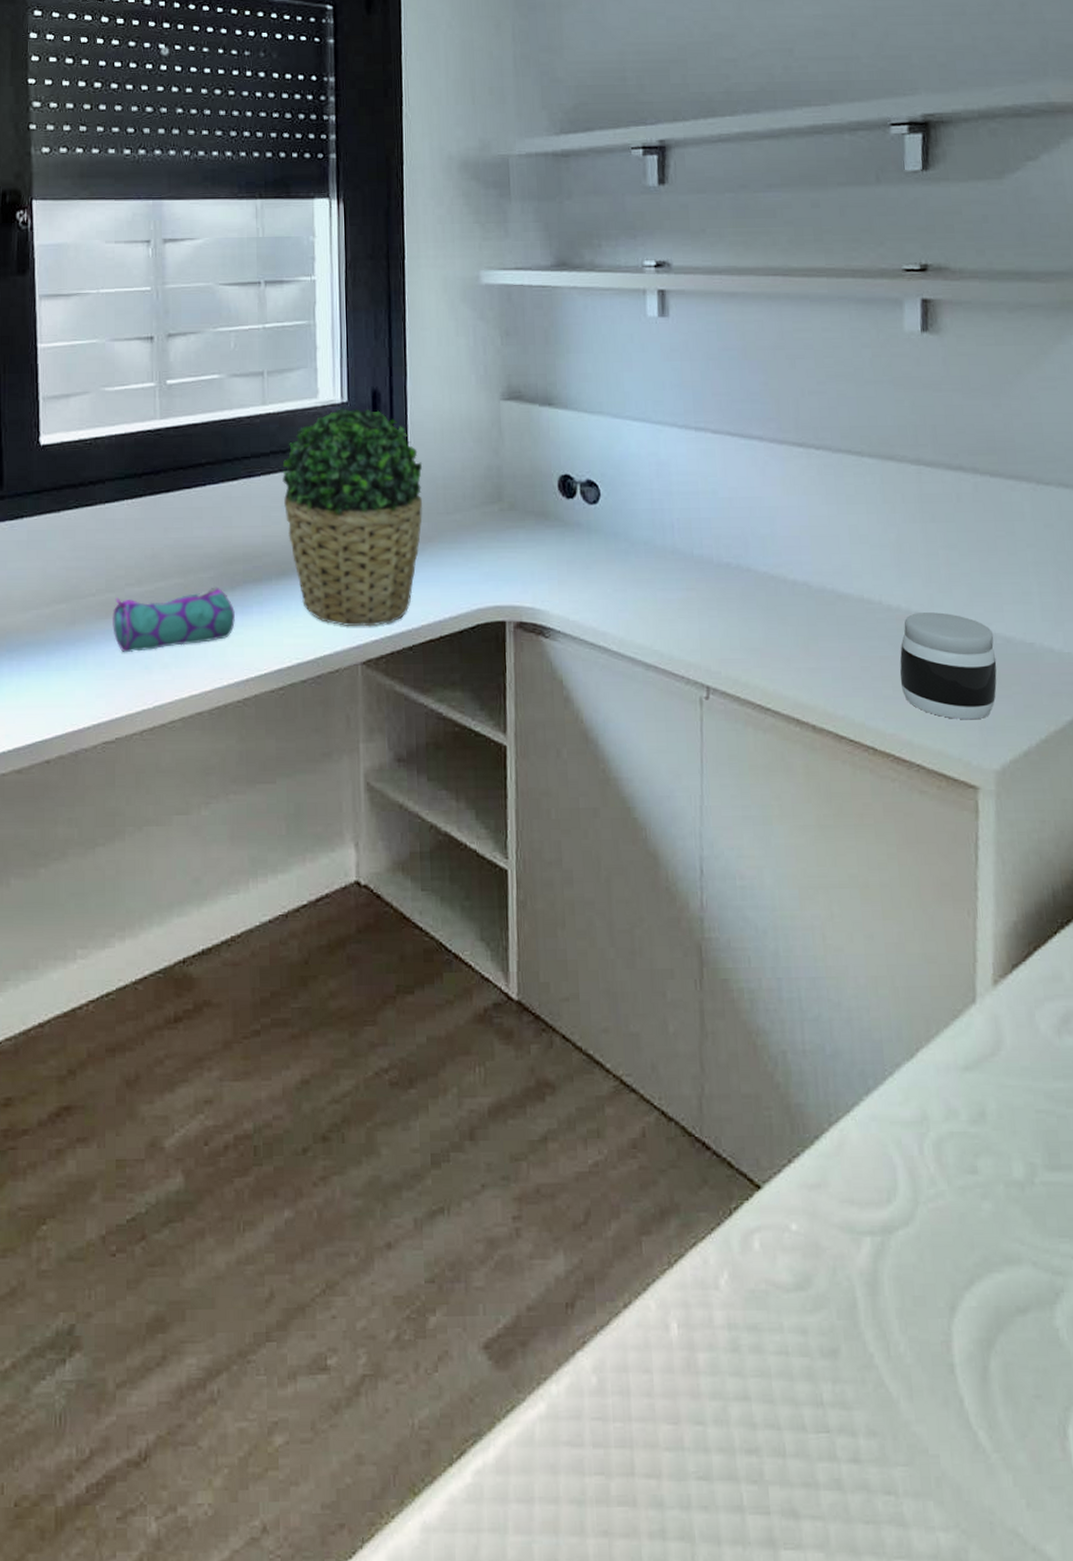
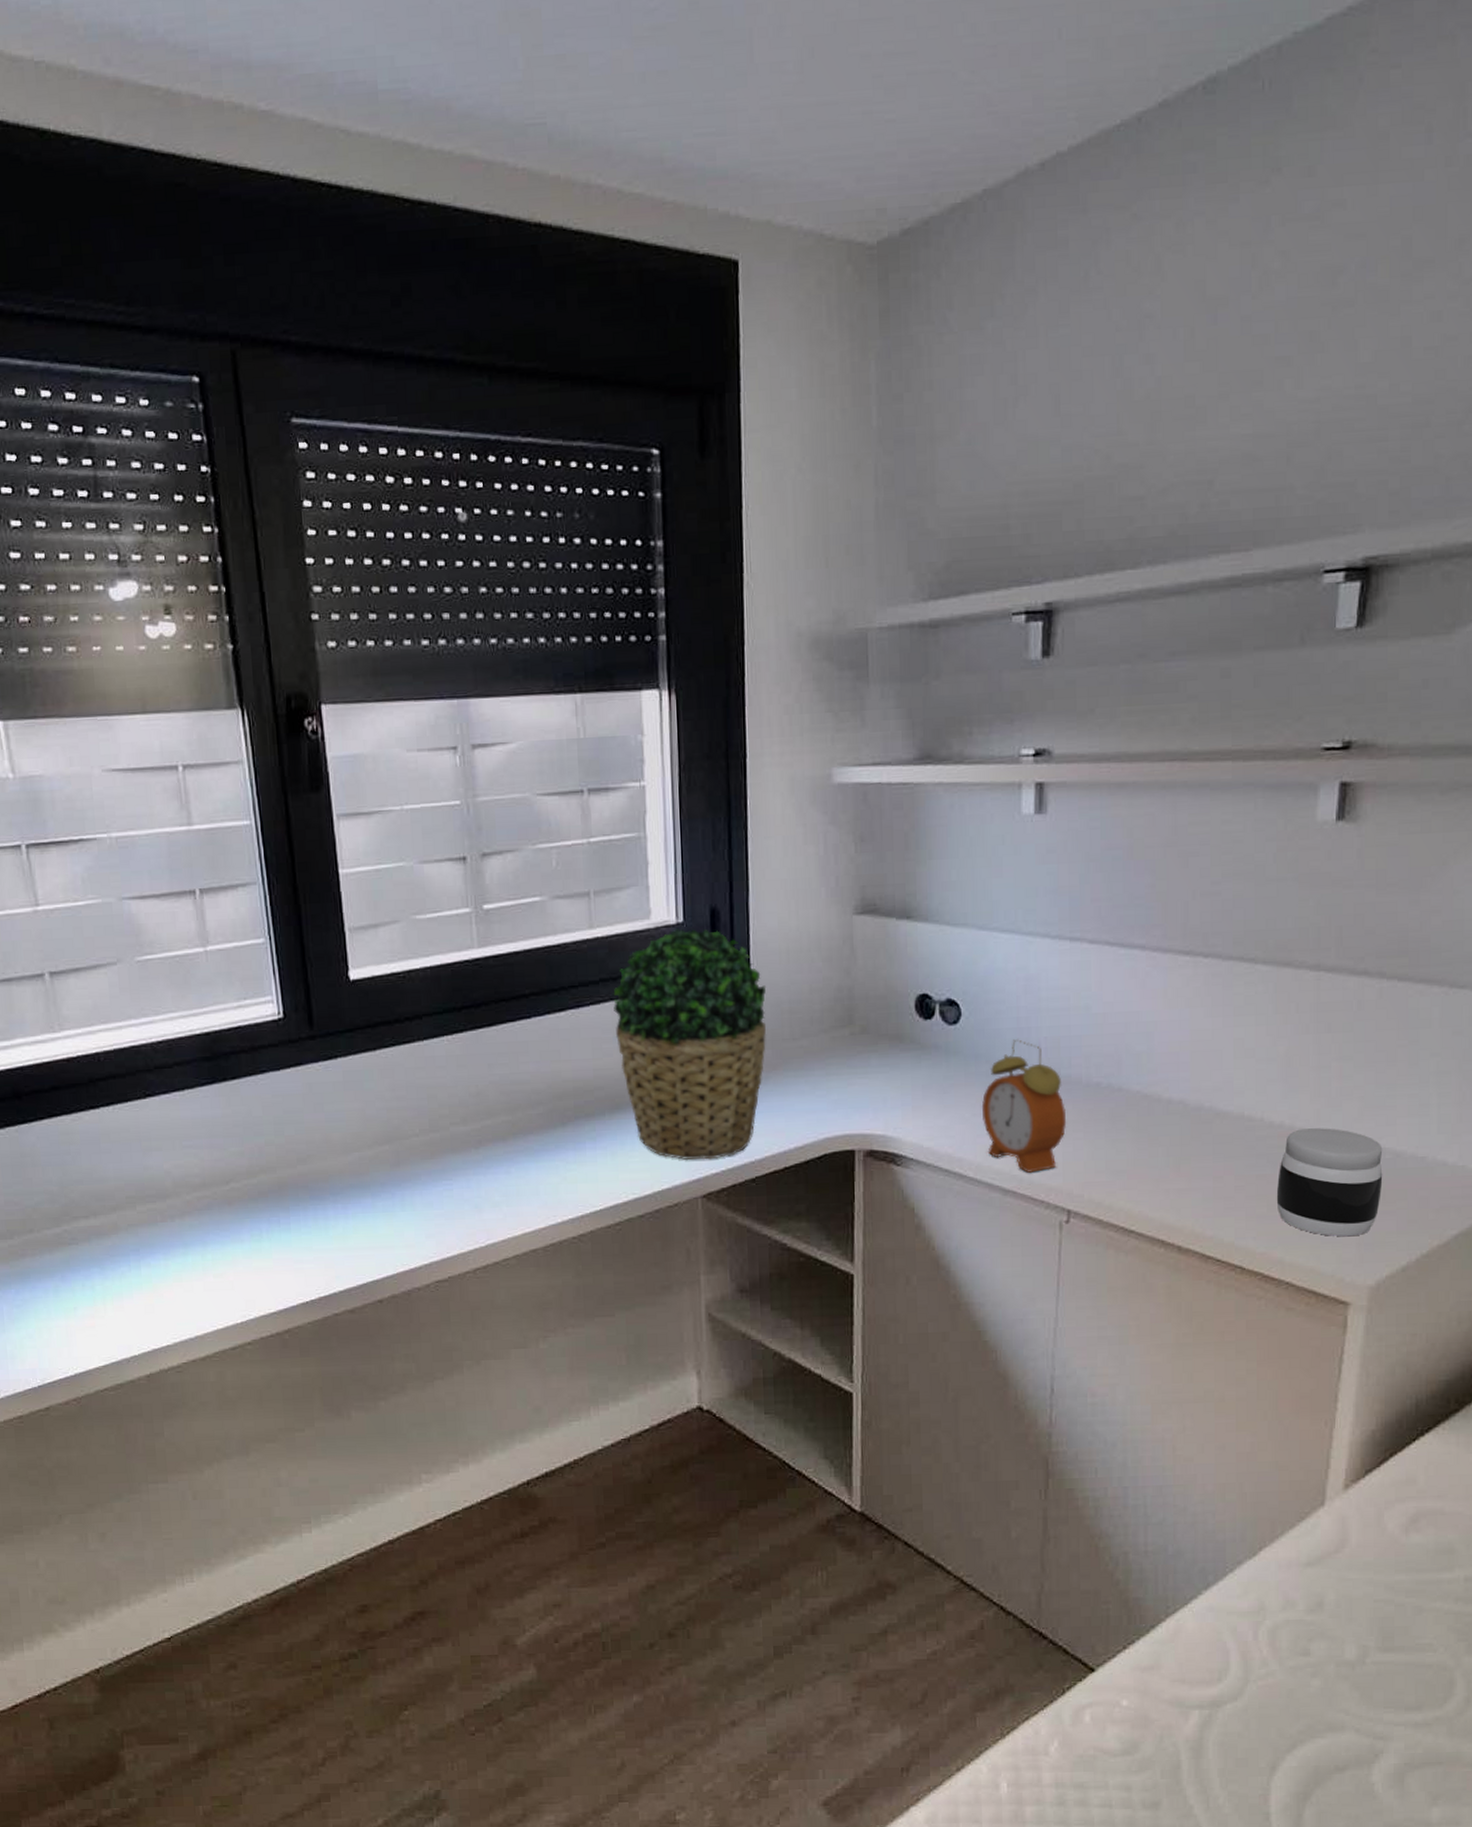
pencil case: present [113,587,235,653] -> none [438,1123,567,1193]
alarm clock: none [622,520,701,648] -> present [982,1039,1066,1173]

